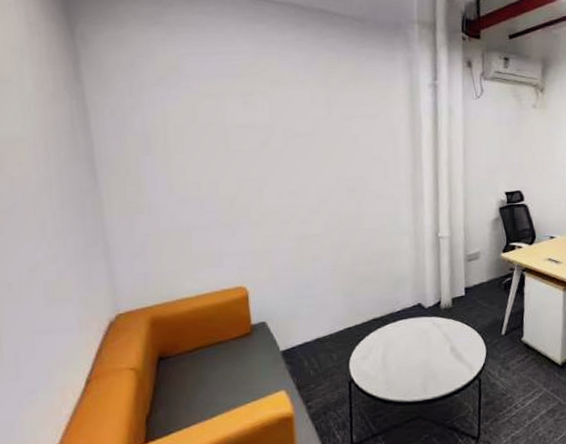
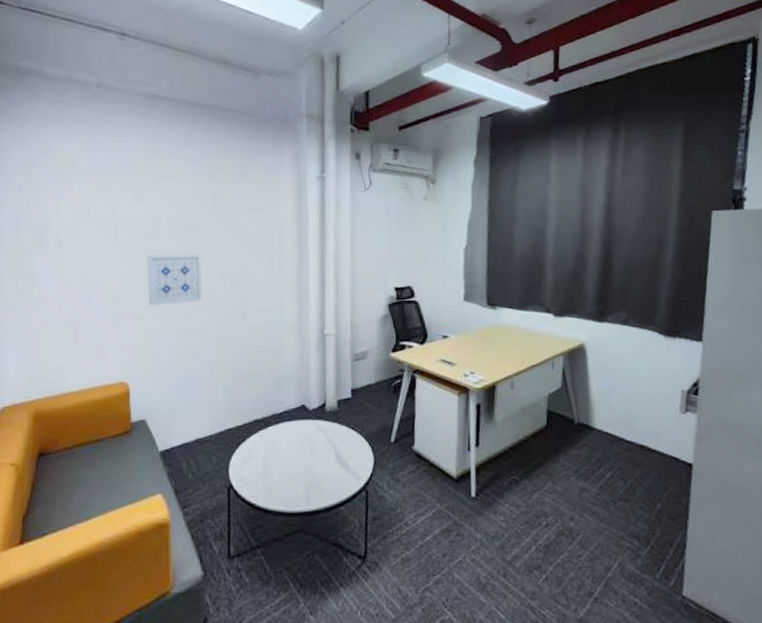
wall art: none [260,160,318,213] -> present [147,254,202,306]

